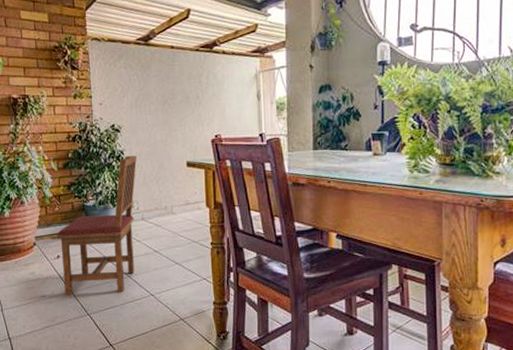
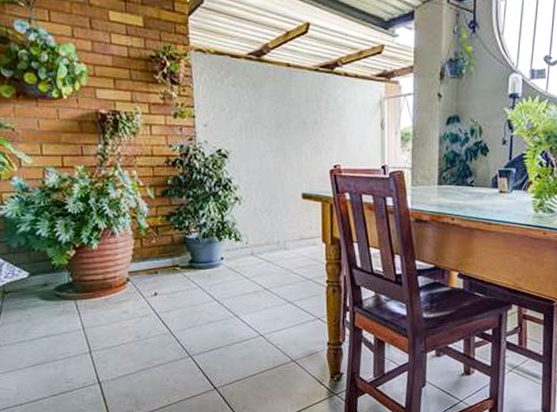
dining chair: present [57,155,138,295] -> none [154,184,247,336]

